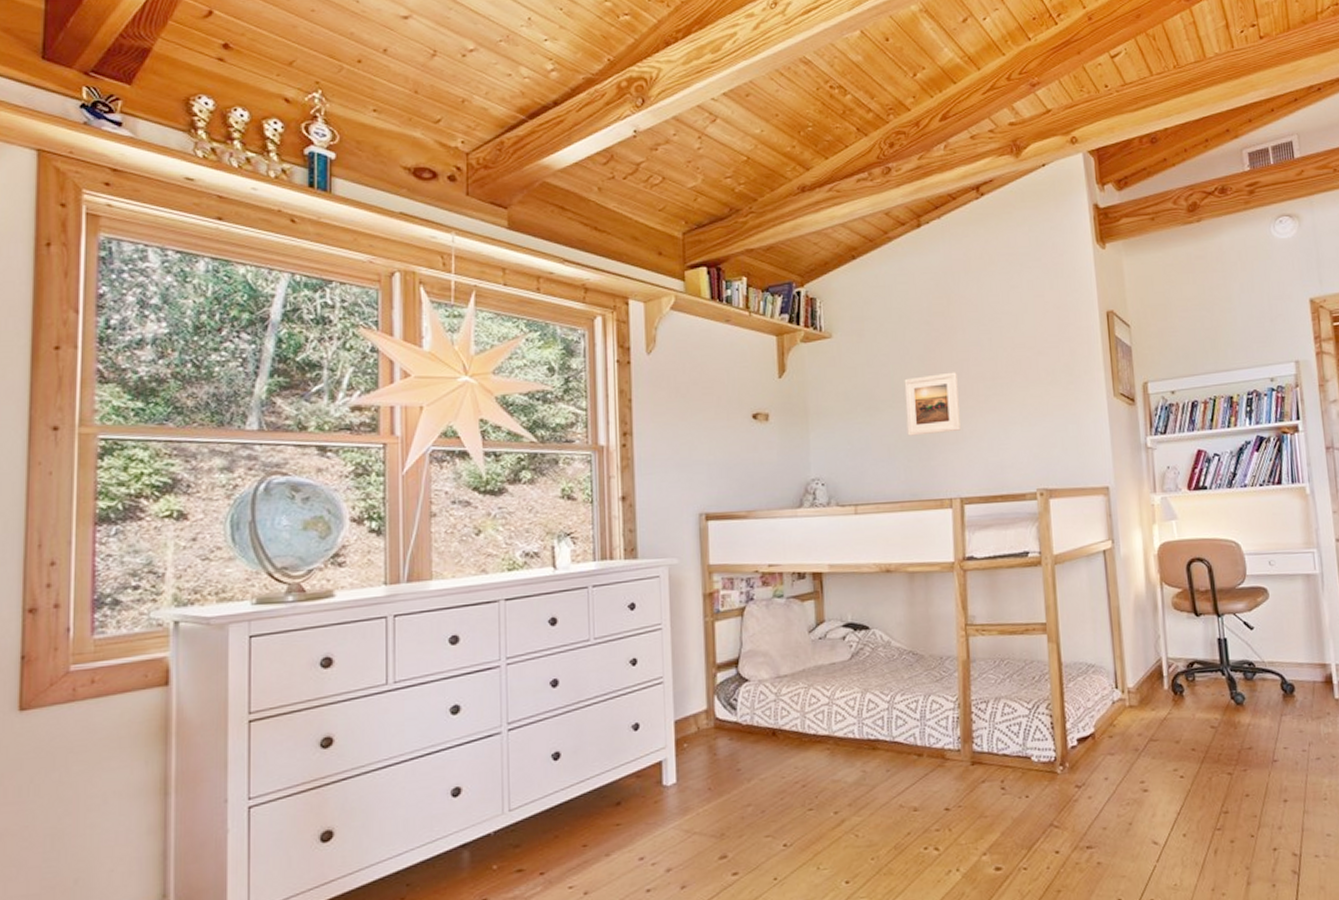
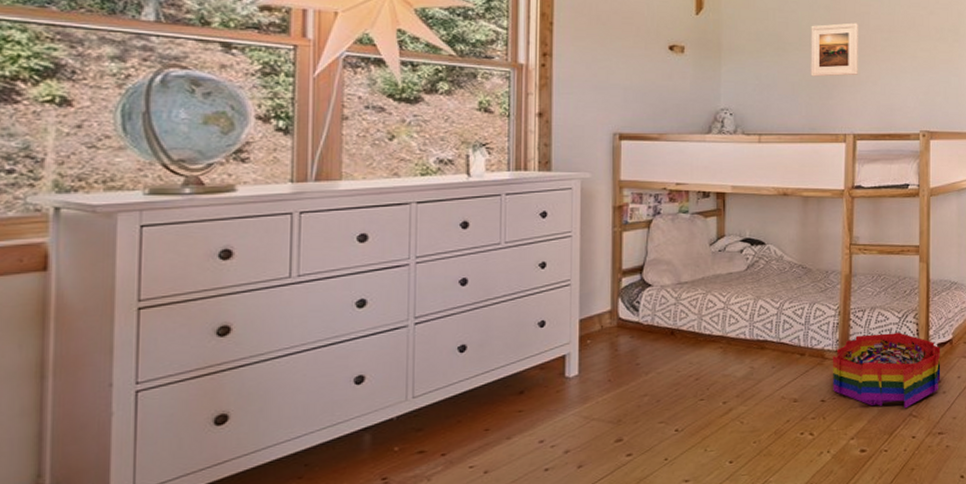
storage bin: none [954,725,1084,818] -> present [832,331,941,409]

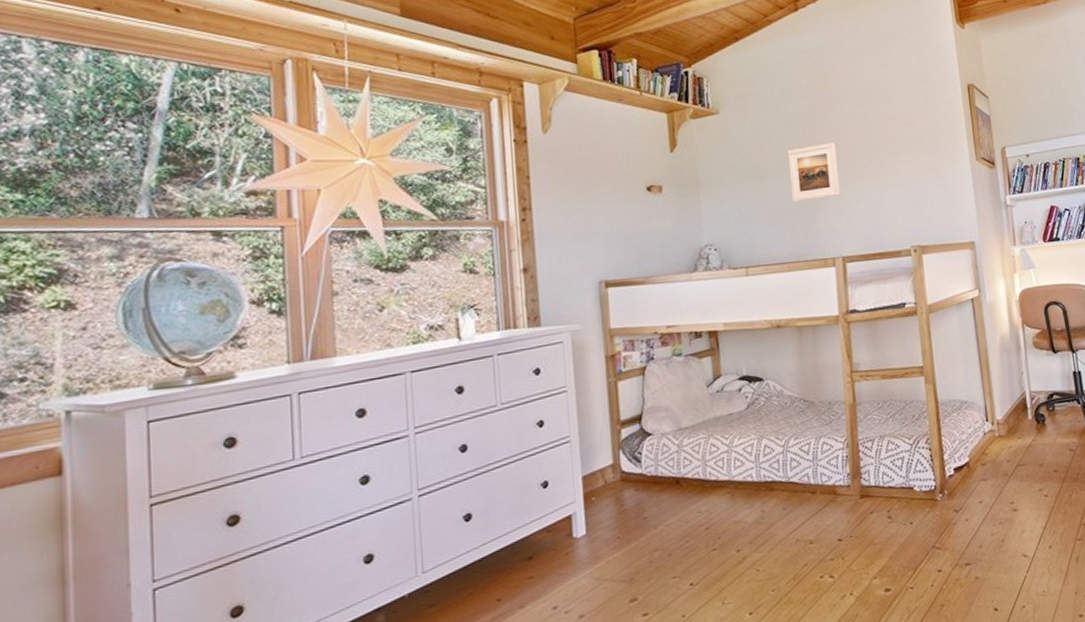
storage bin: present [832,331,941,409] -> none [844,459,962,542]

